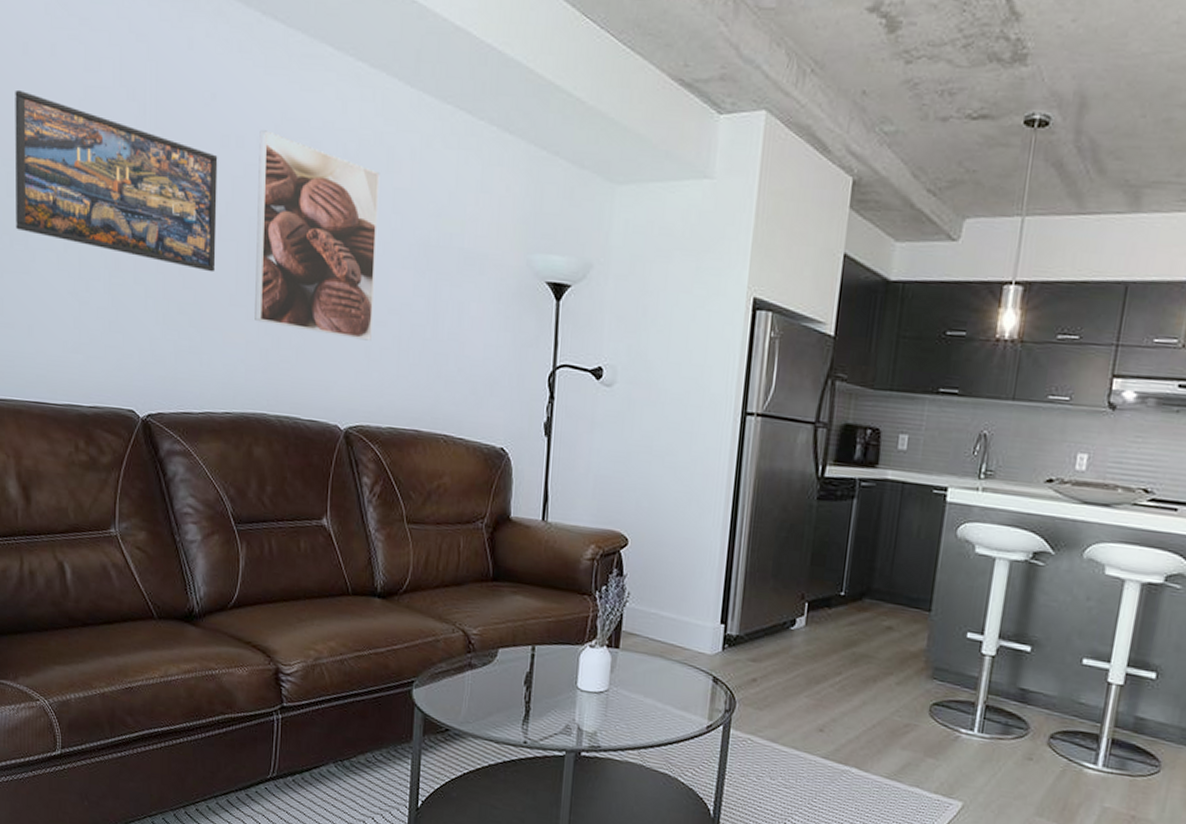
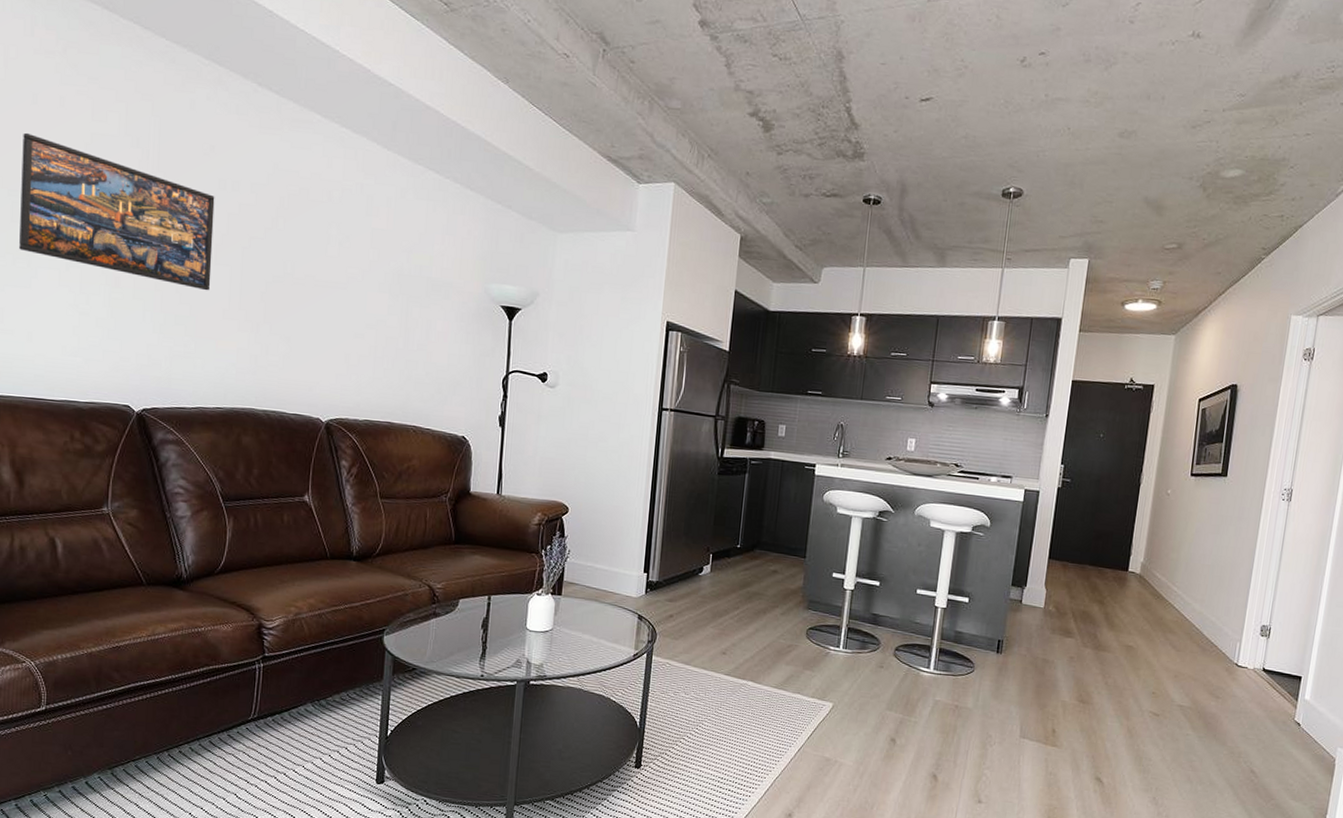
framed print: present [255,130,380,341] -> none [246,177,360,350]

